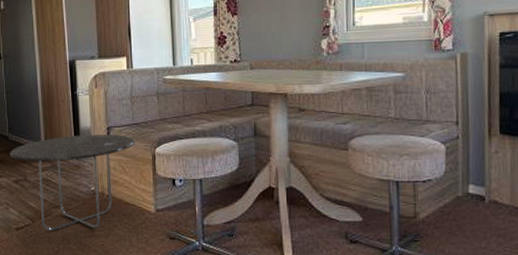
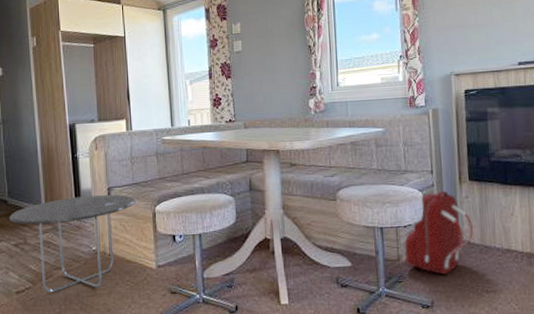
backpack: none [423,145,503,237] -> present [404,191,474,275]

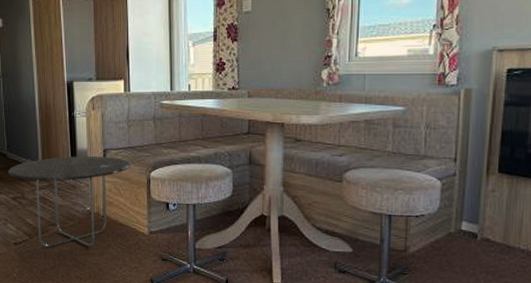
backpack: present [404,191,474,275] -> none [413,182,497,272]

